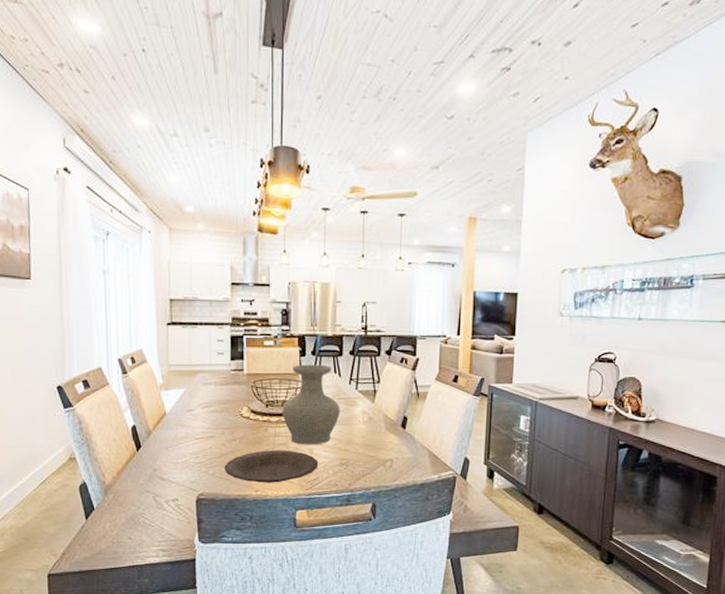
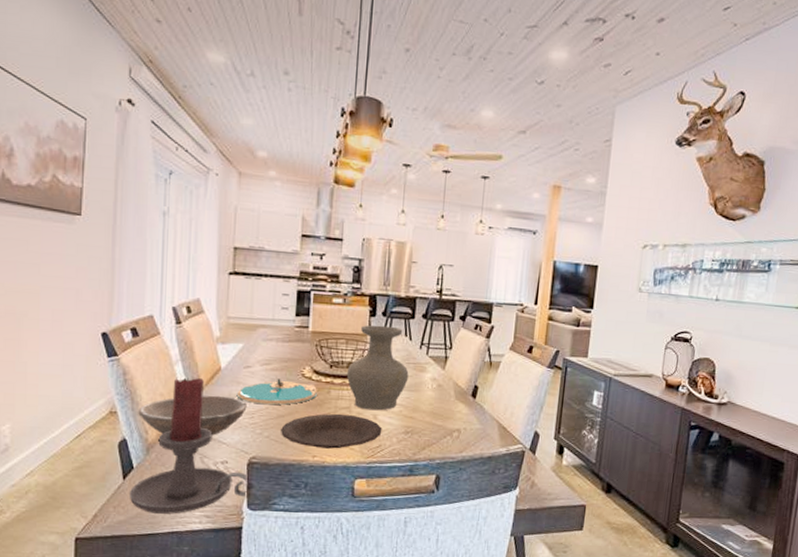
candle holder: none [92,423,199,550] -> present [129,378,248,514]
bowl: none [94,438,192,476] -> present [138,395,247,436]
plate: none [182,419,255,445] -> present [236,378,317,405]

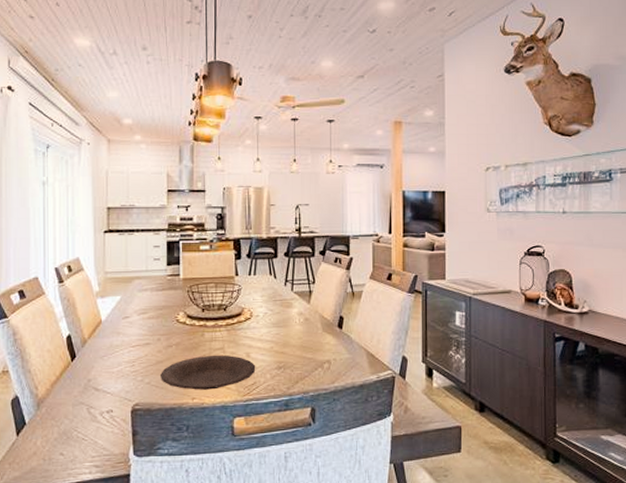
candle holder: present [129,378,248,514] -> none [22,332,133,467]
bowl: present [138,395,247,436] -> none [28,347,127,389]
plate: present [236,378,317,405] -> none [117,326,192,352]
vase: present [346,325,409,411] -> none [218,267,276,349]

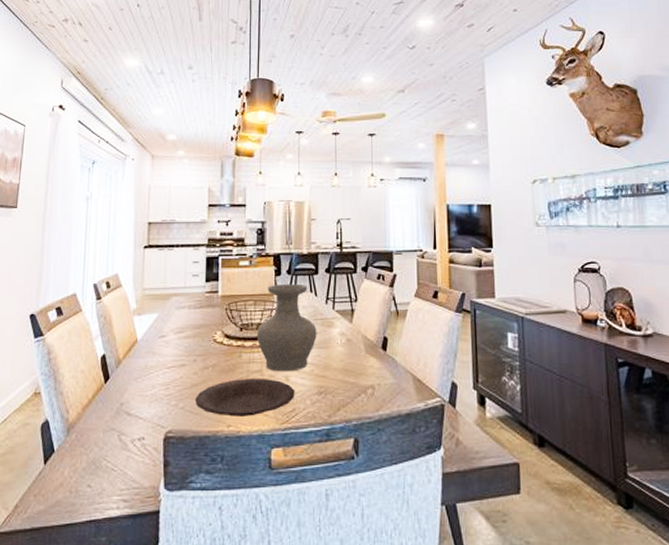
vase: none [218,267,276,349] -> present [256,283,317,372]

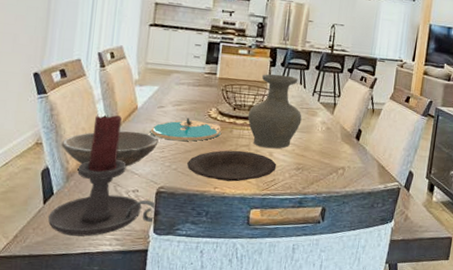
candle holder: none [49,352,165,500] -> present [47,115,155,237]
bowl: none [60,368,162,412] -> present [61,131,159,167]
plate: none [152,346,229,374] -> present [150,118,221,141]

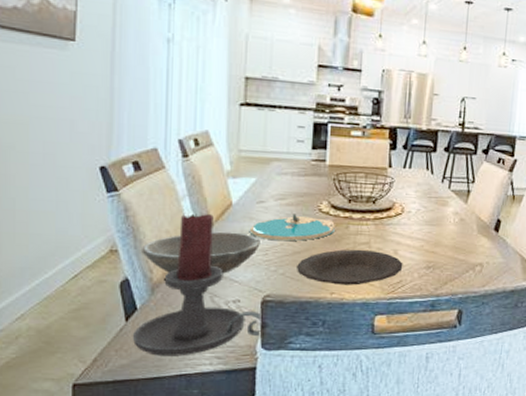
vase: present [247,74,302,149] -> none [365,158,431,246]

